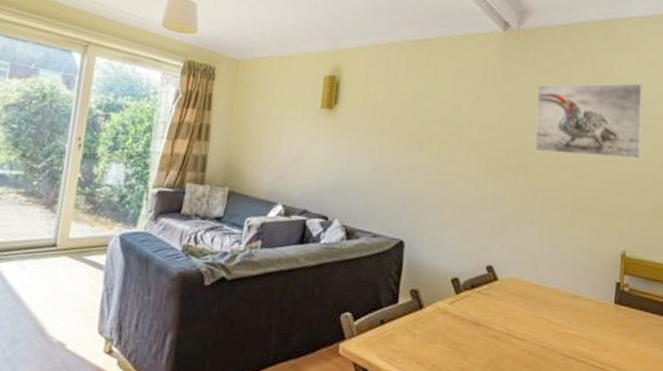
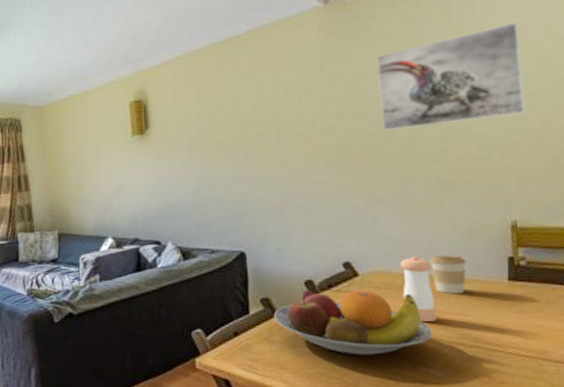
fruit bowl: none [419,286,551,360] -> present [273,289,433,355]
pepper shaker: none [532,269,558,333] -> present [399,256,437,322]
coffee cup: none [556,271,585,311] -> present [428,255,467,295]

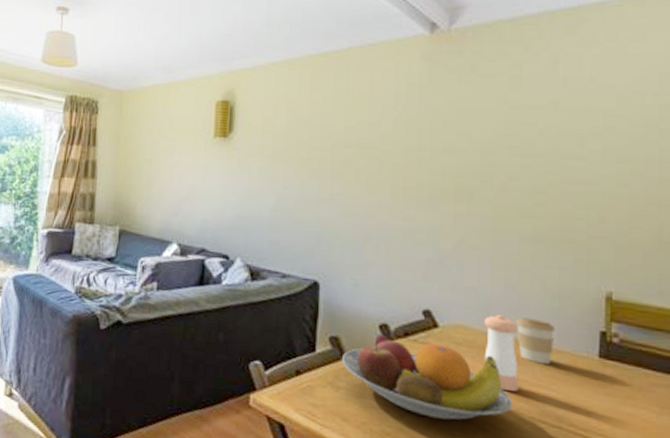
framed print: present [377,22,525,131] -> none [477,83,629,179]

